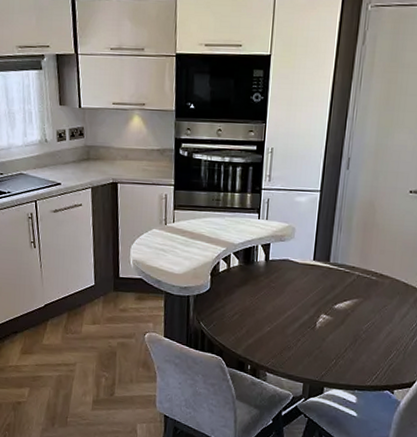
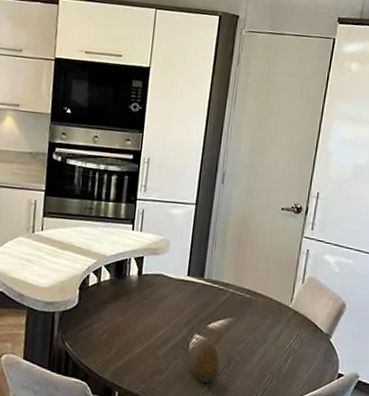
fruit: none [319,322,346,359] -> present [192,343,220,384]

